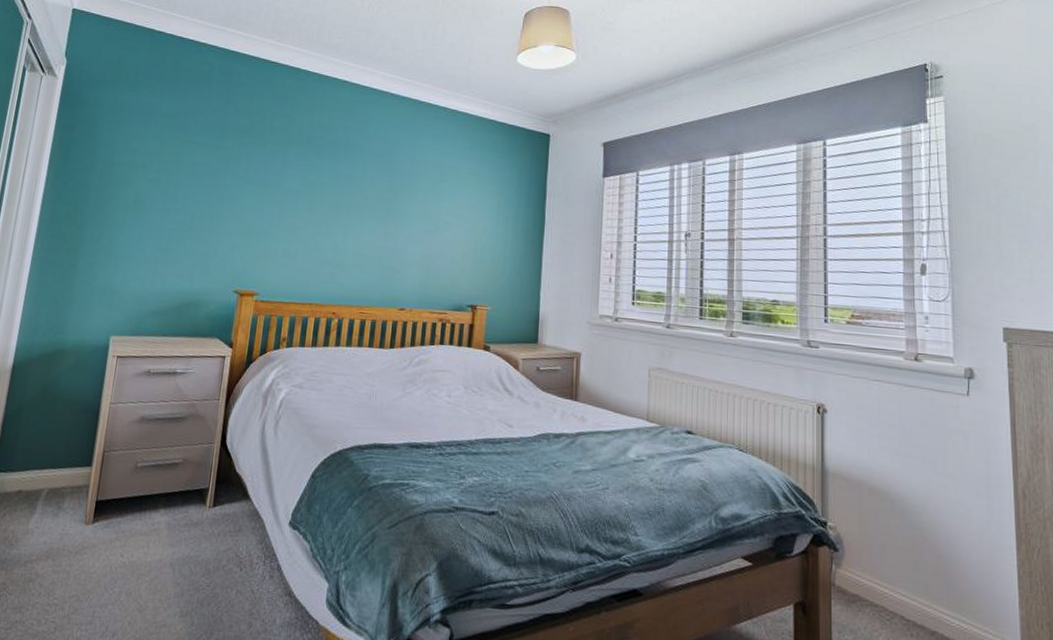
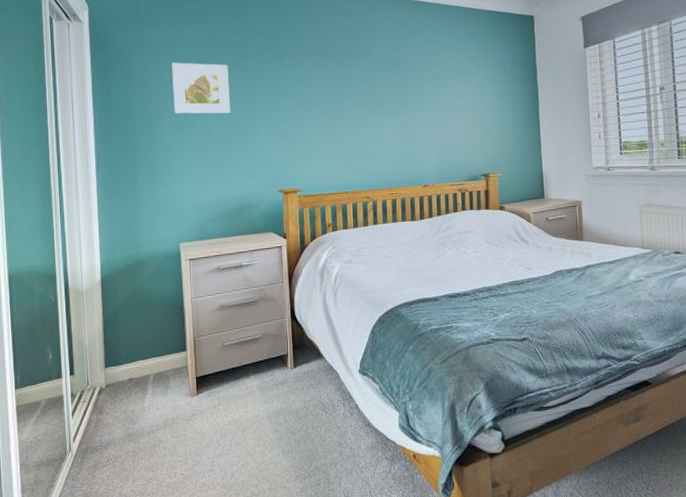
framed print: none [134,132,204,196] -> present [172,62,230,114]

